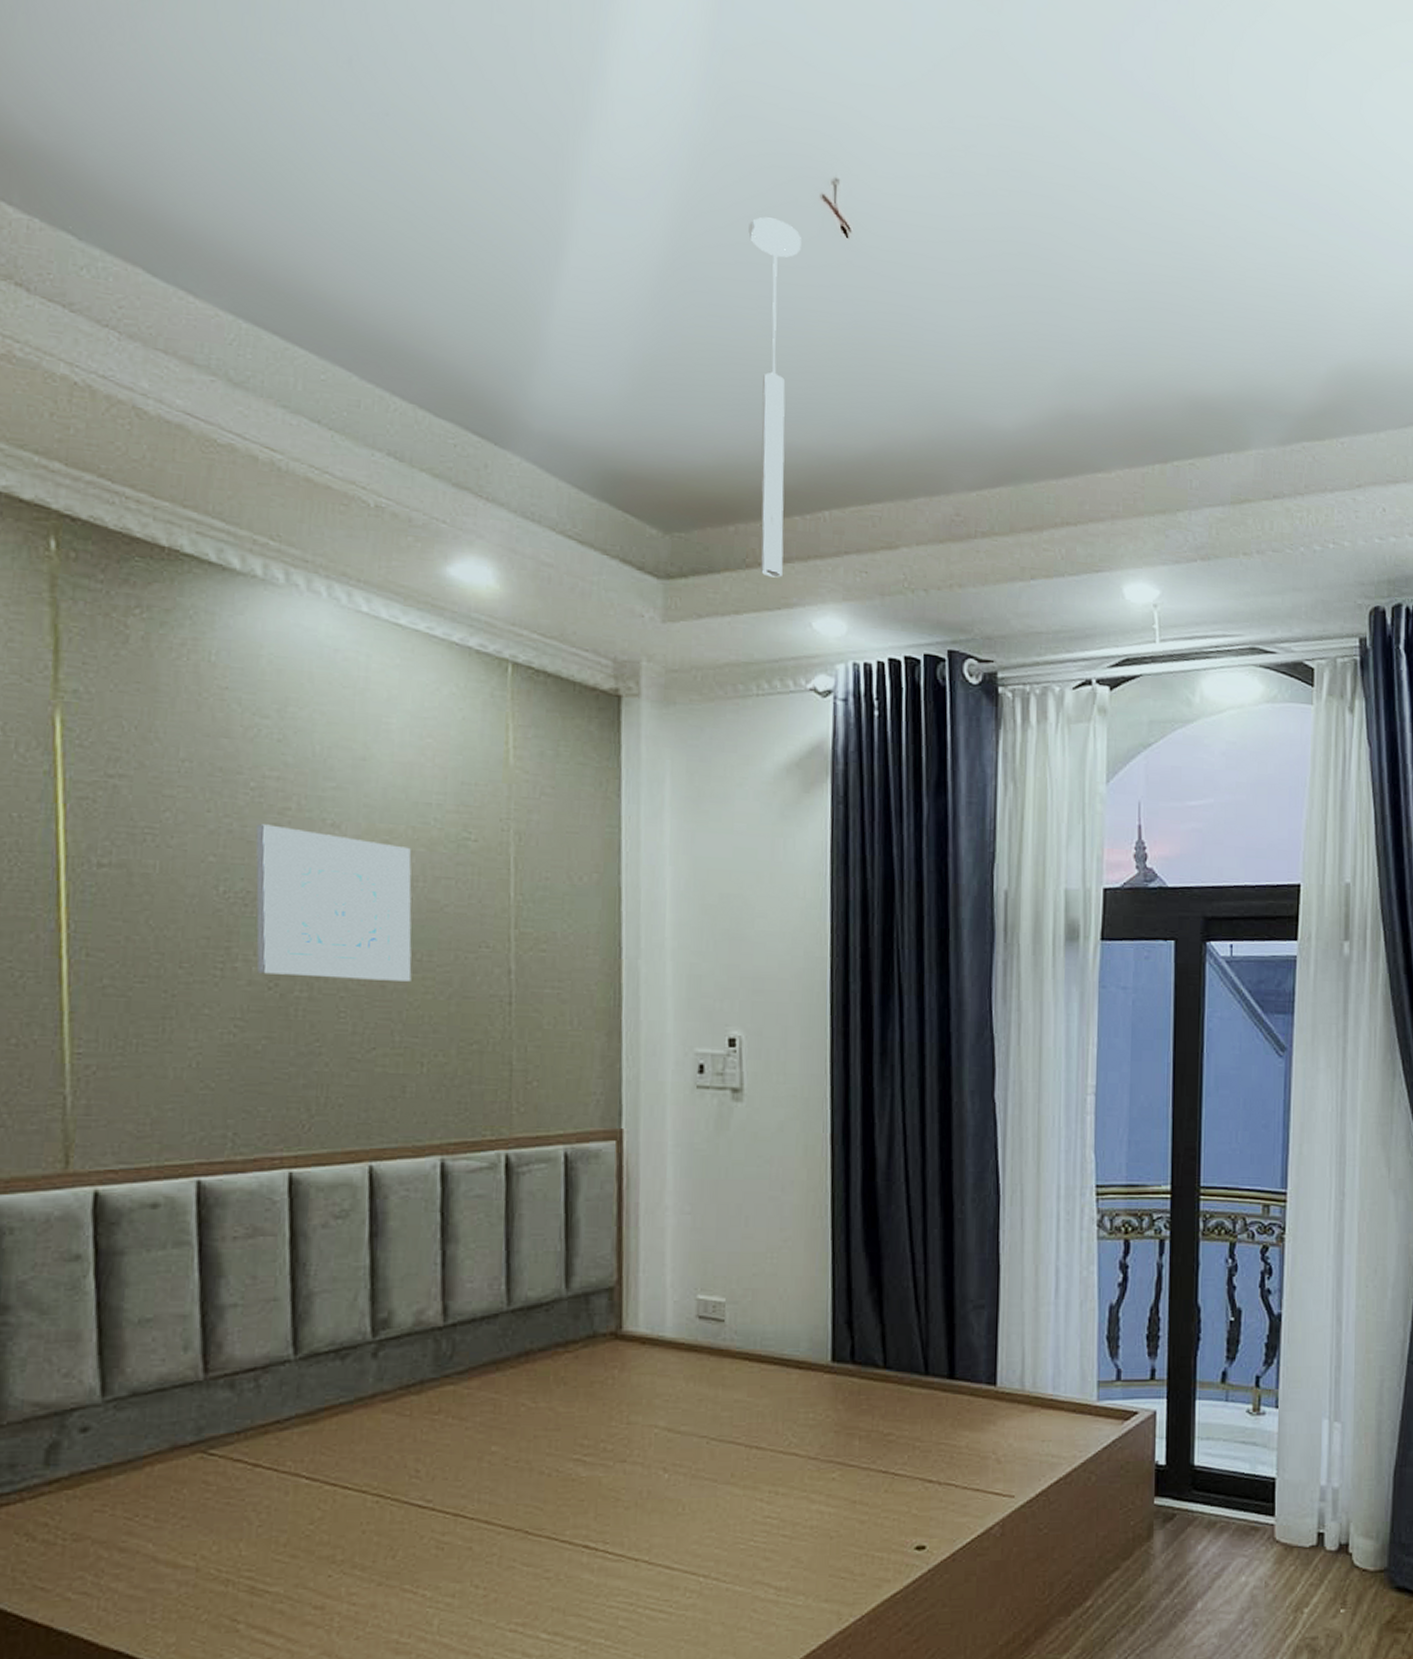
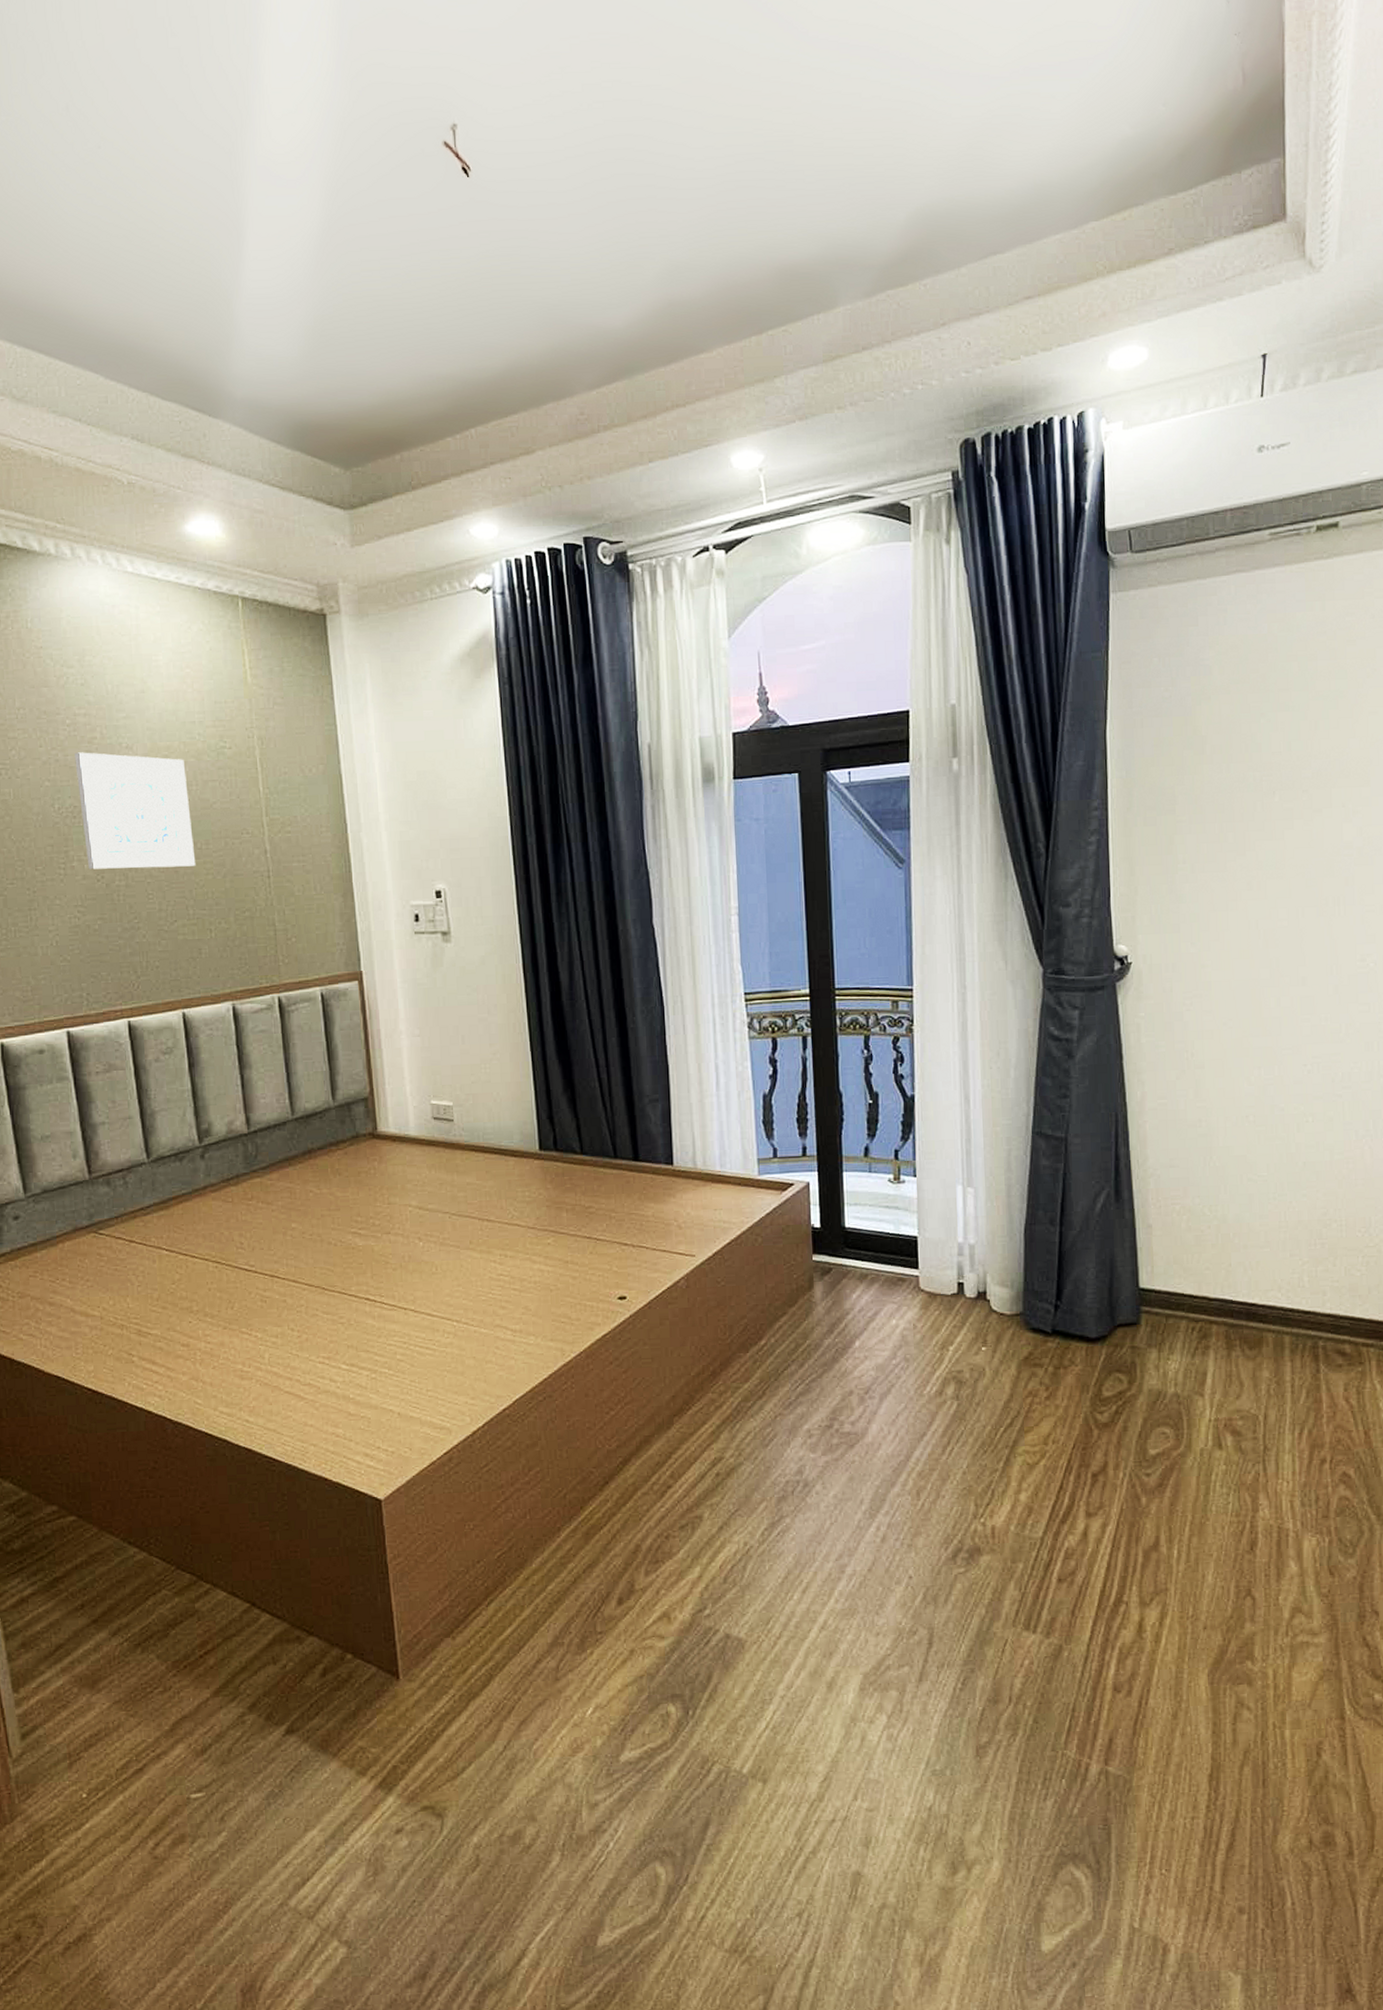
ceiling light: present [748,217,801,578] -> none [386,172,442,495]

